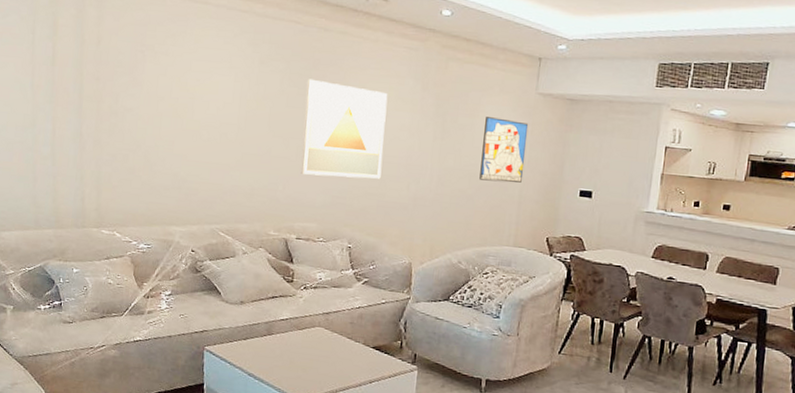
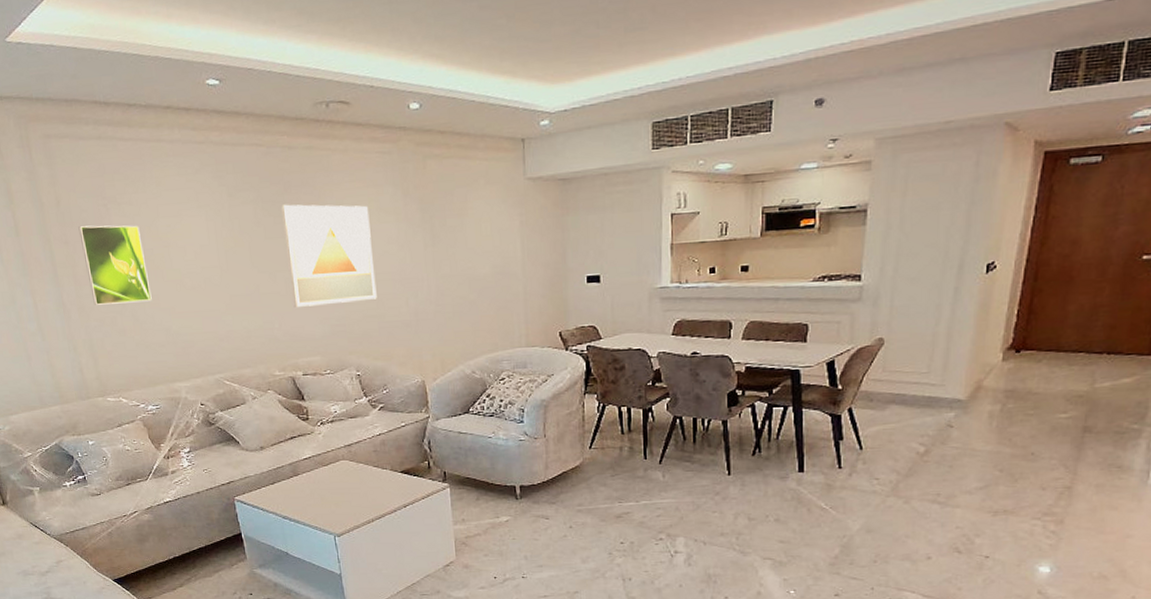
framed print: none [110,66,170,146] -> present [78,225,152,305]
wall art: present [479,117,529,183] -> none [475,212,524,283]

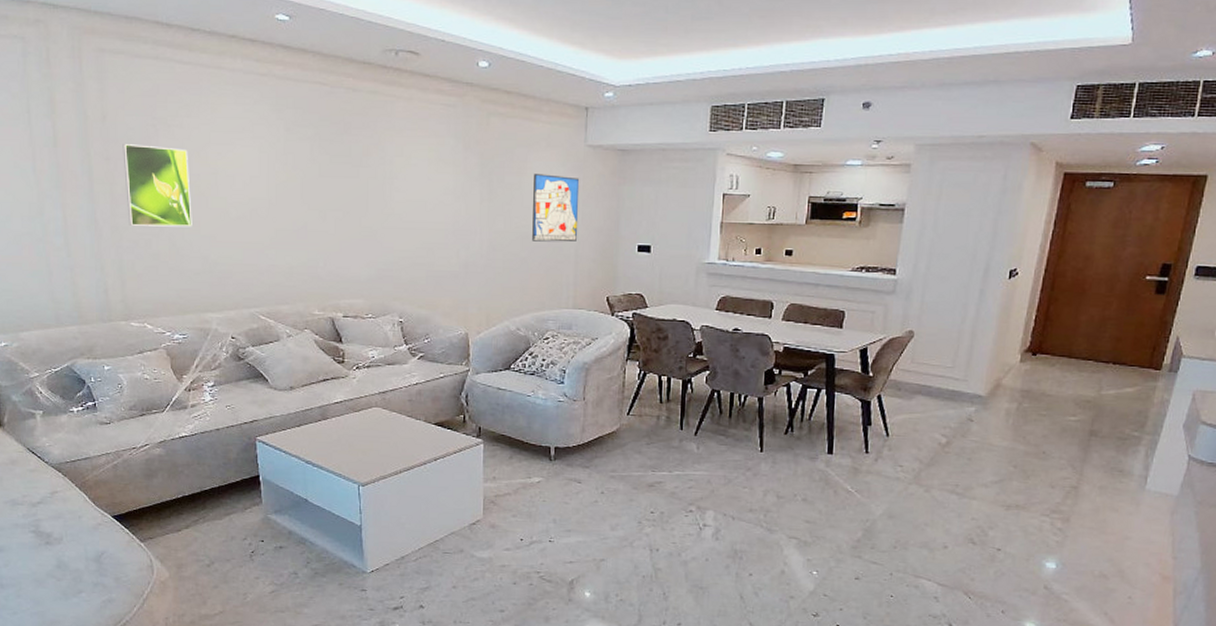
wall art: present [281,204,377,307] -> none [339,144,428,249]
wall art: none [475,212,524,283] -> present [532,174,580,242]

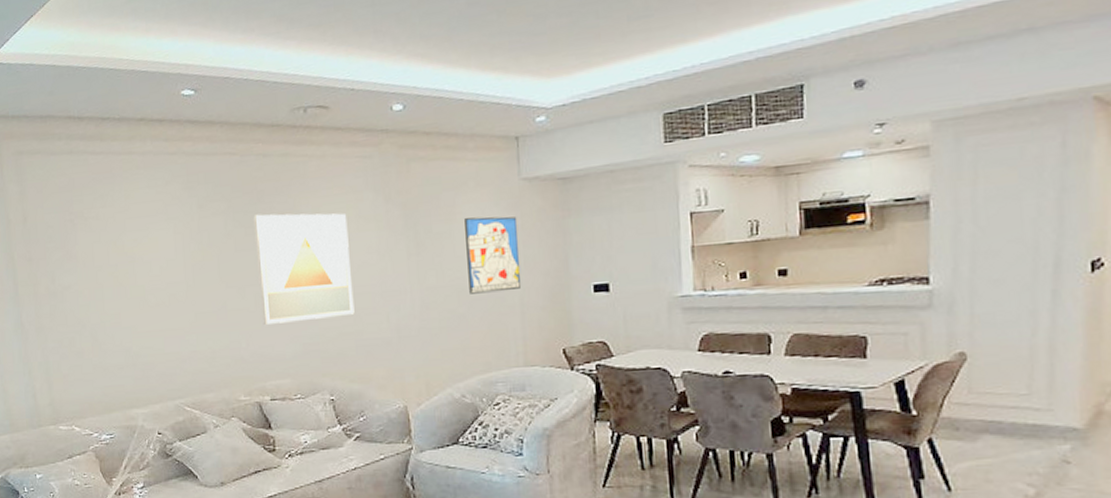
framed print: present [122,144,192,227] -> none [43,240,113,325]
wall art: none [339,144,428,249] -> present [253,213,355,325]

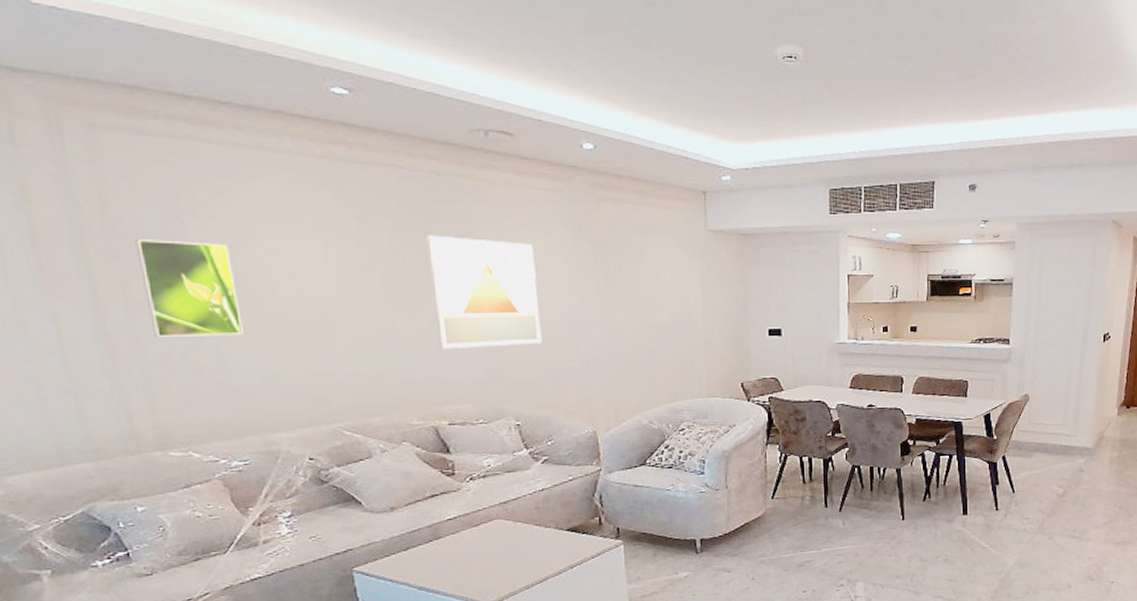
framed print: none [43,240,113,325] -> present [135,240,243,337]
wall art: present [465,216,520,294] -> none [654,261,705,331]

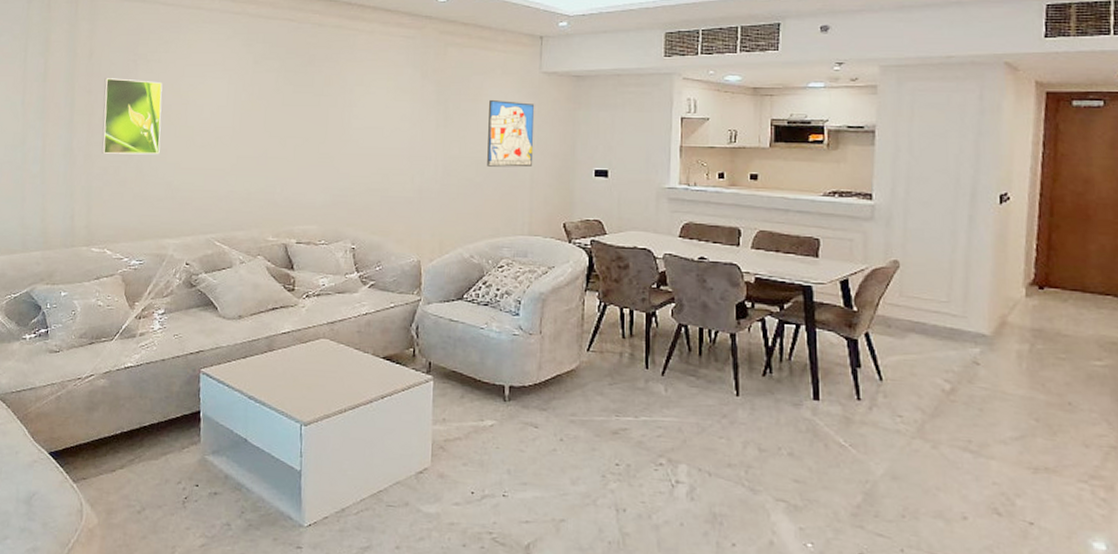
wall art: present [426,235,542,349] -> none [298,75,387,175]
wall art: none [654,261,705,331] -> present [487,100,535,167]

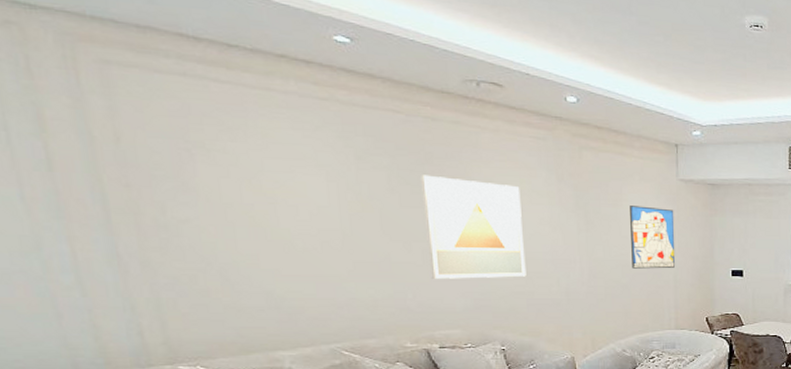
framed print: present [101,78,163,155] -> none [147,169,249,261]
wall art: none [298,75,387,175] -> present [421,174,526,279]

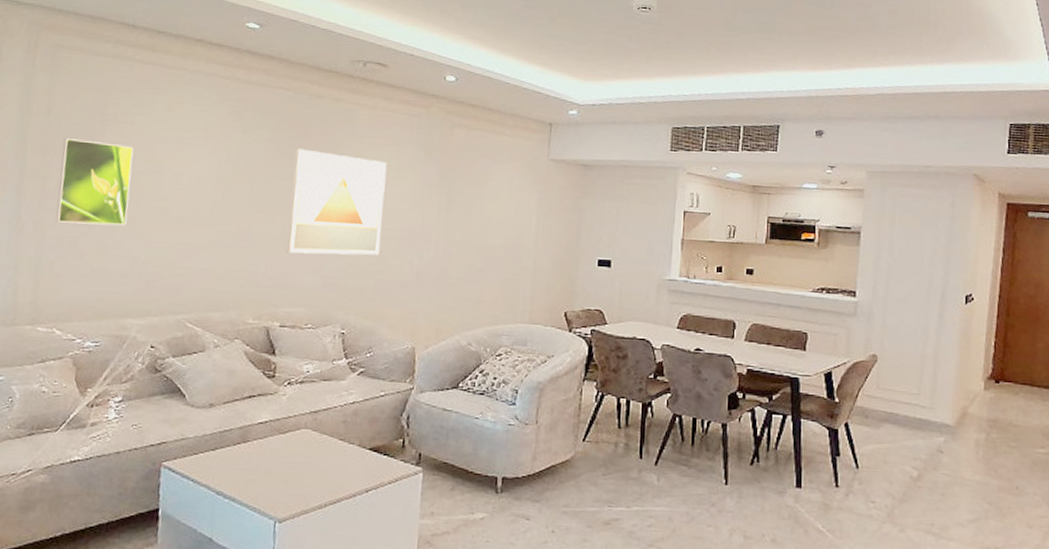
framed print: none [147,169,249,261] -> present [55,138,134,226]
wall art: present [630,206,675,269] -> none [489,185,541,254]

